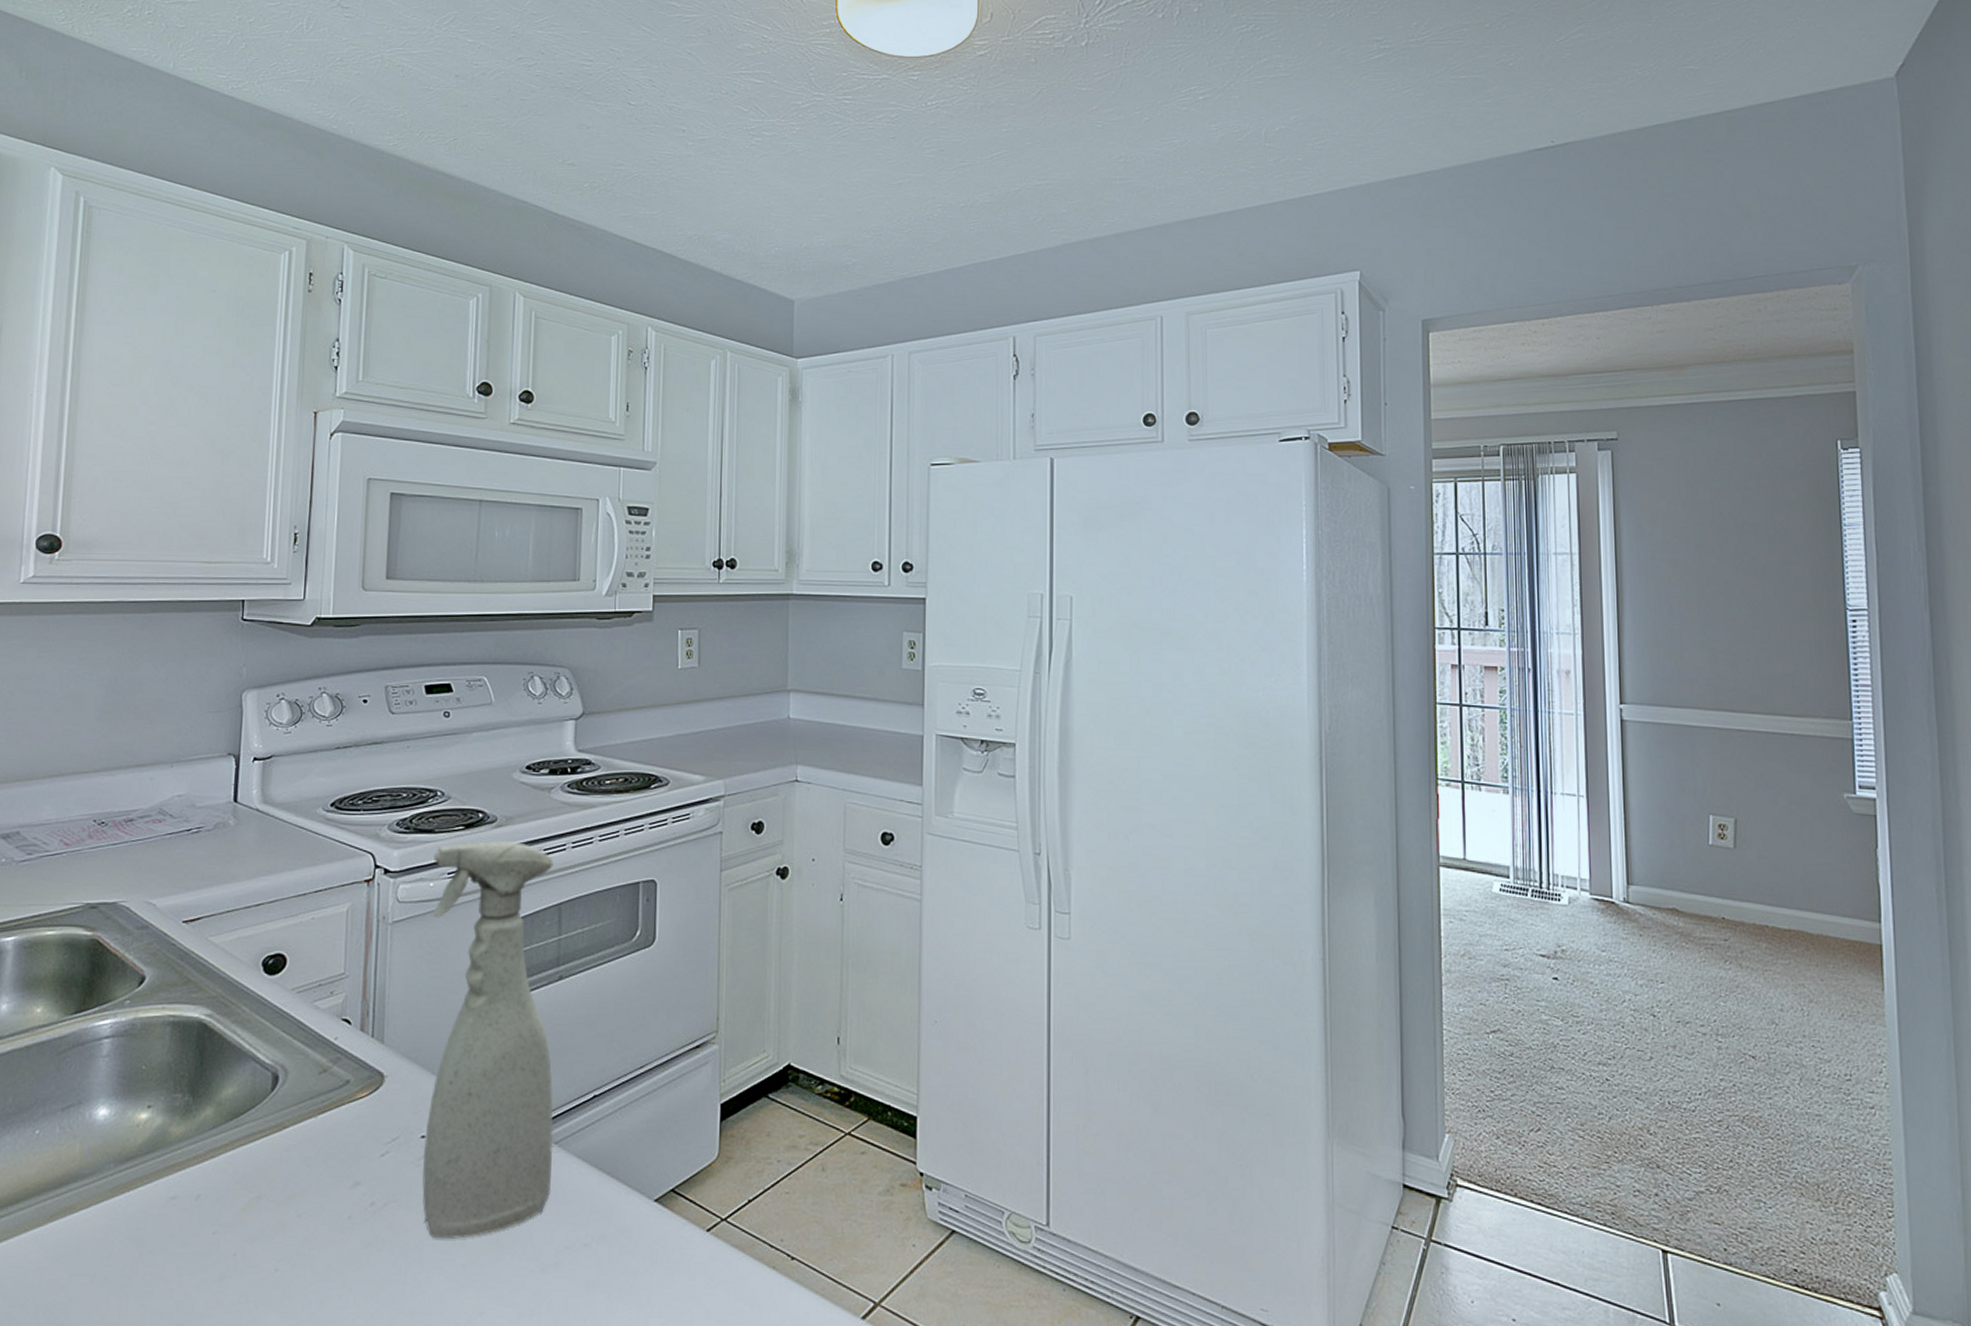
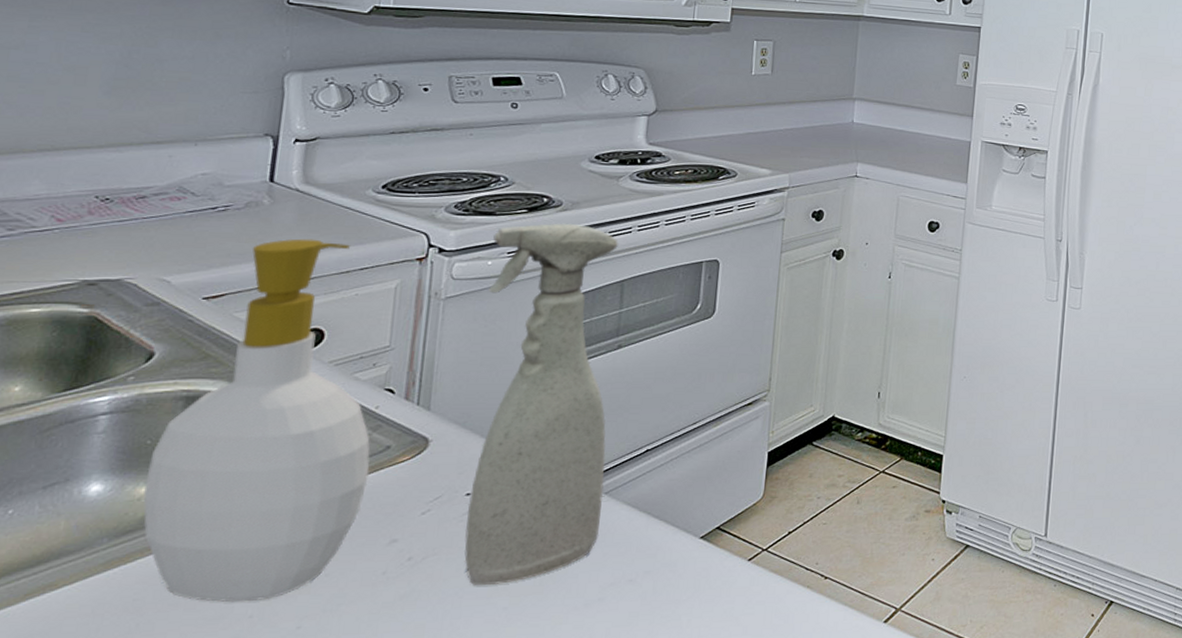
soap bottle: none [141,860,332,1239] -> present [142,238,370,602]

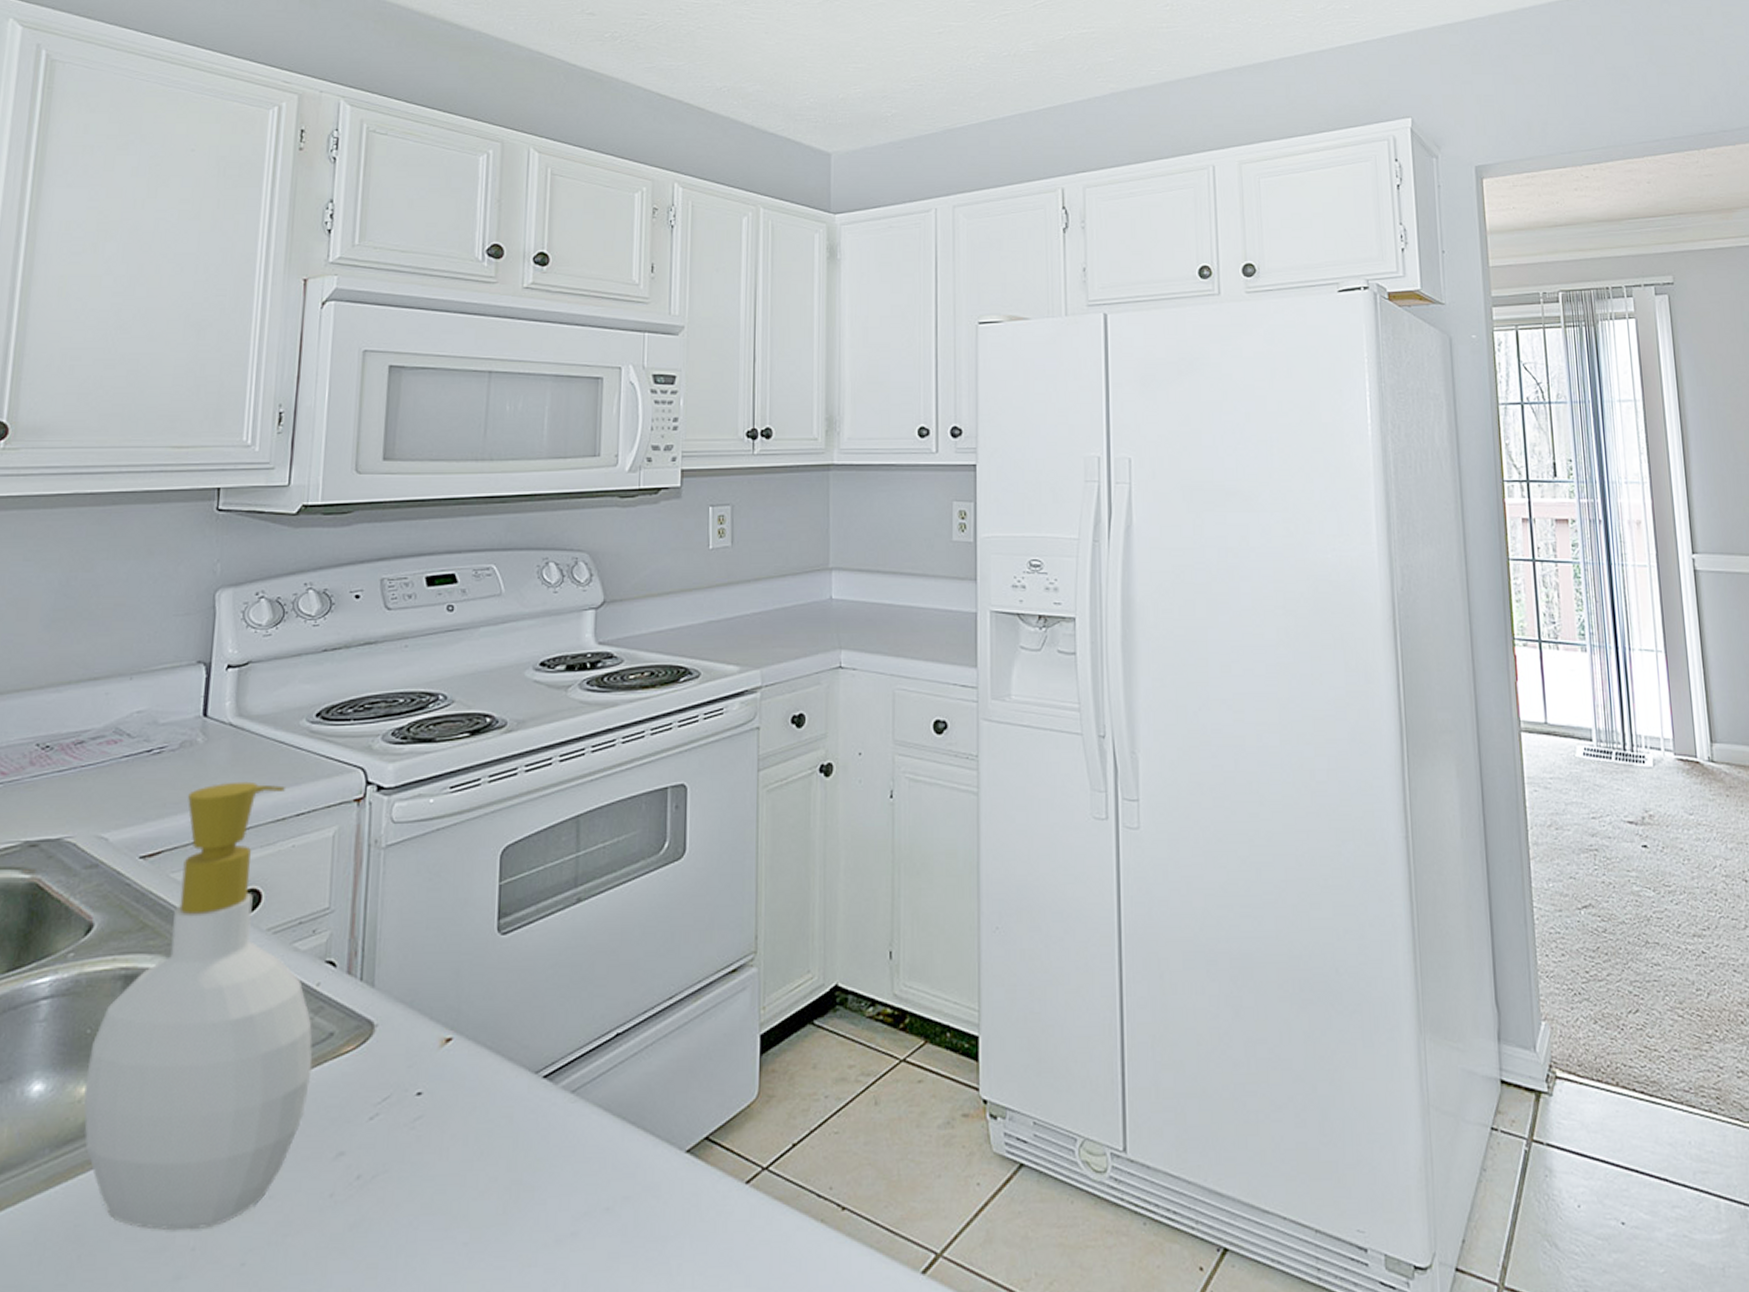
spray bottle: present [464,223,618,585] -> none [417,747,571,1212]

